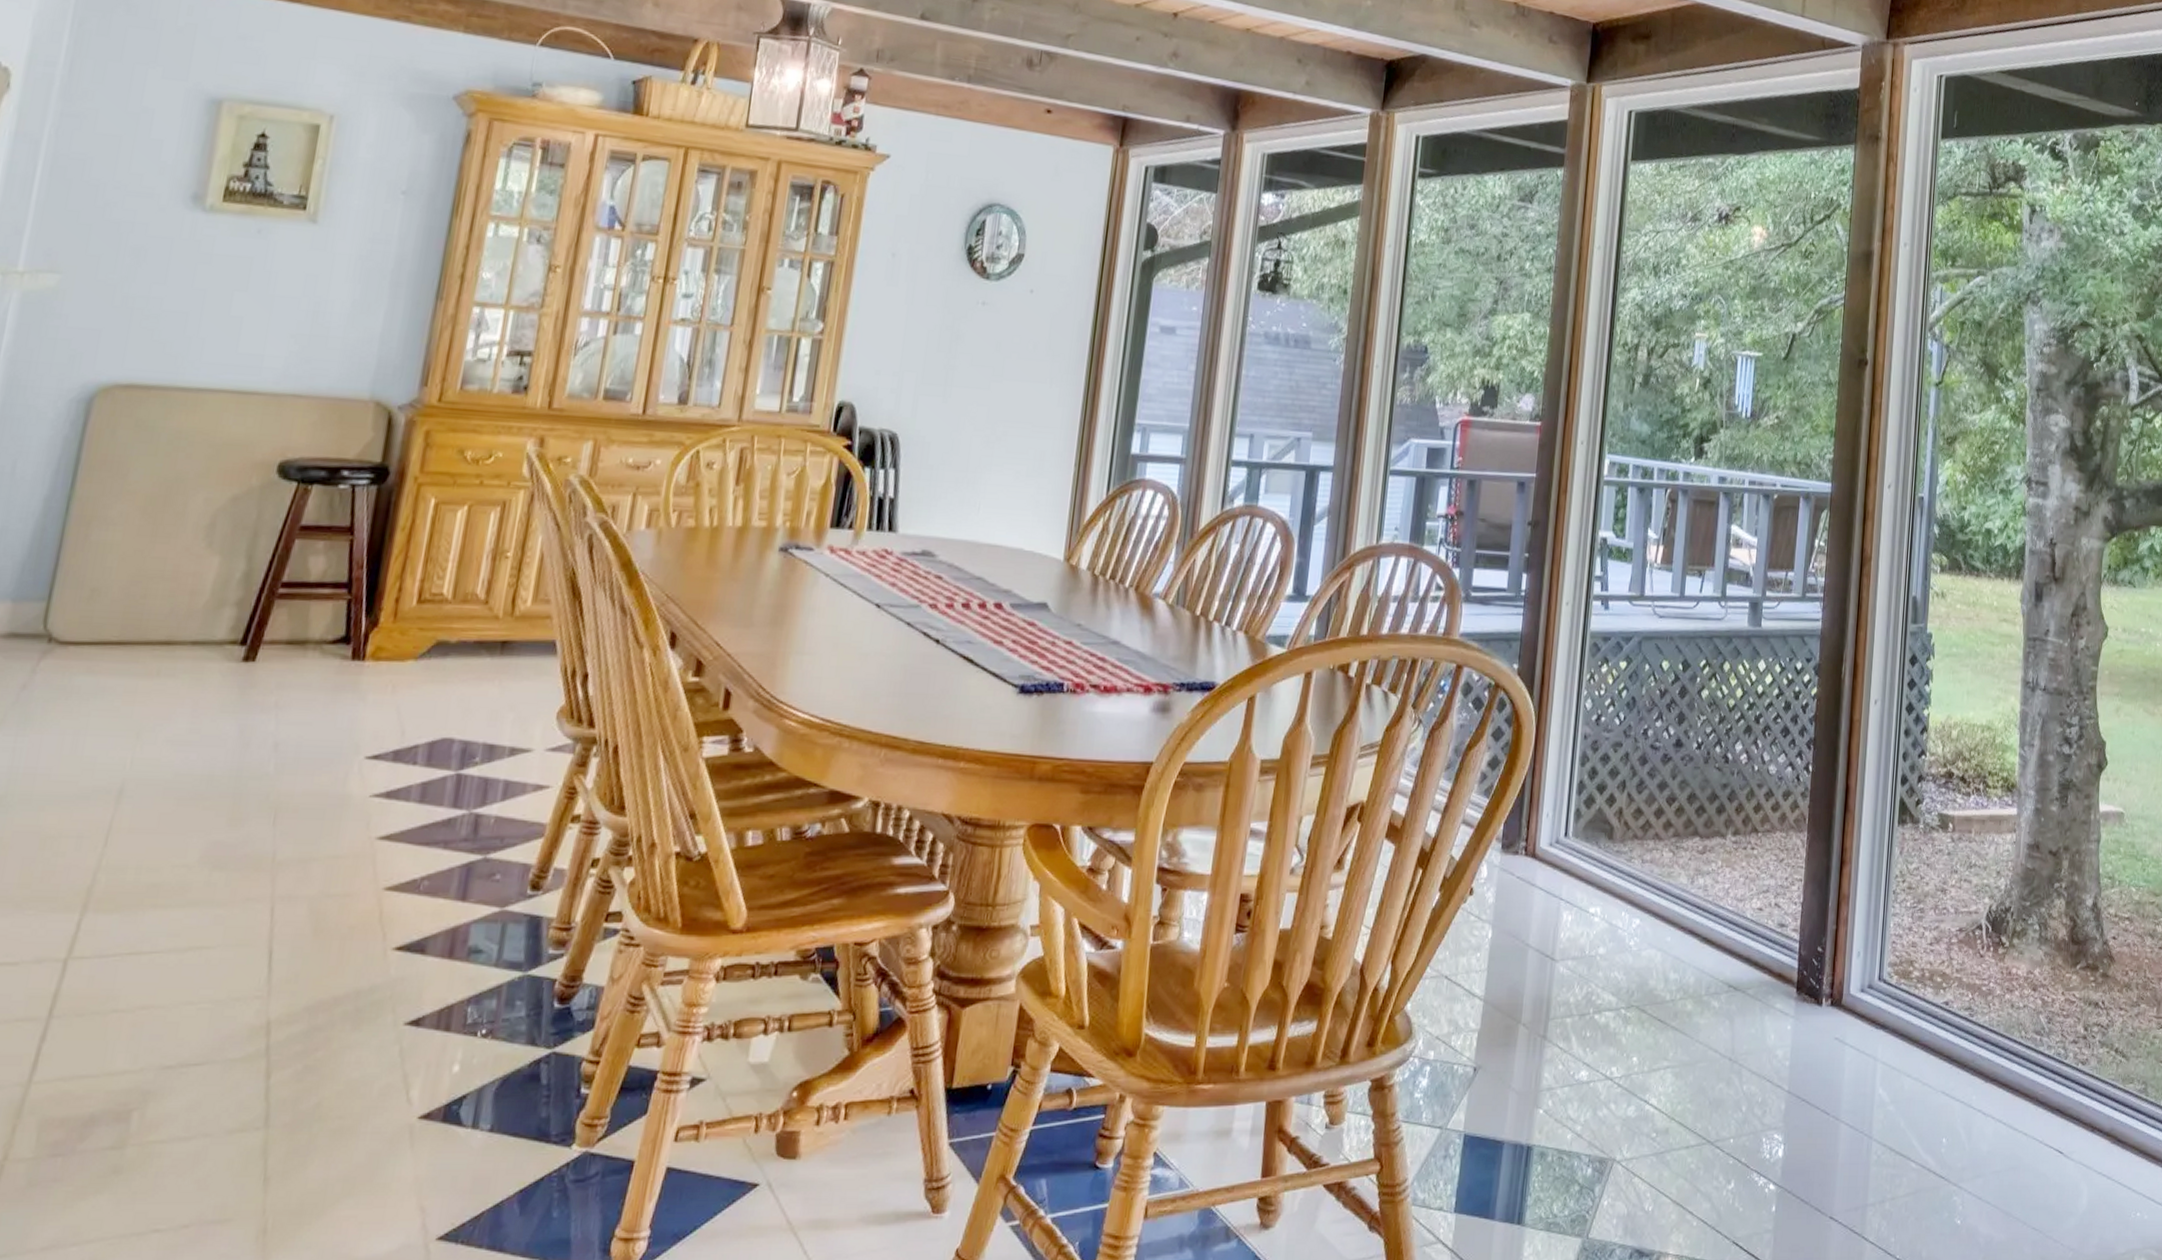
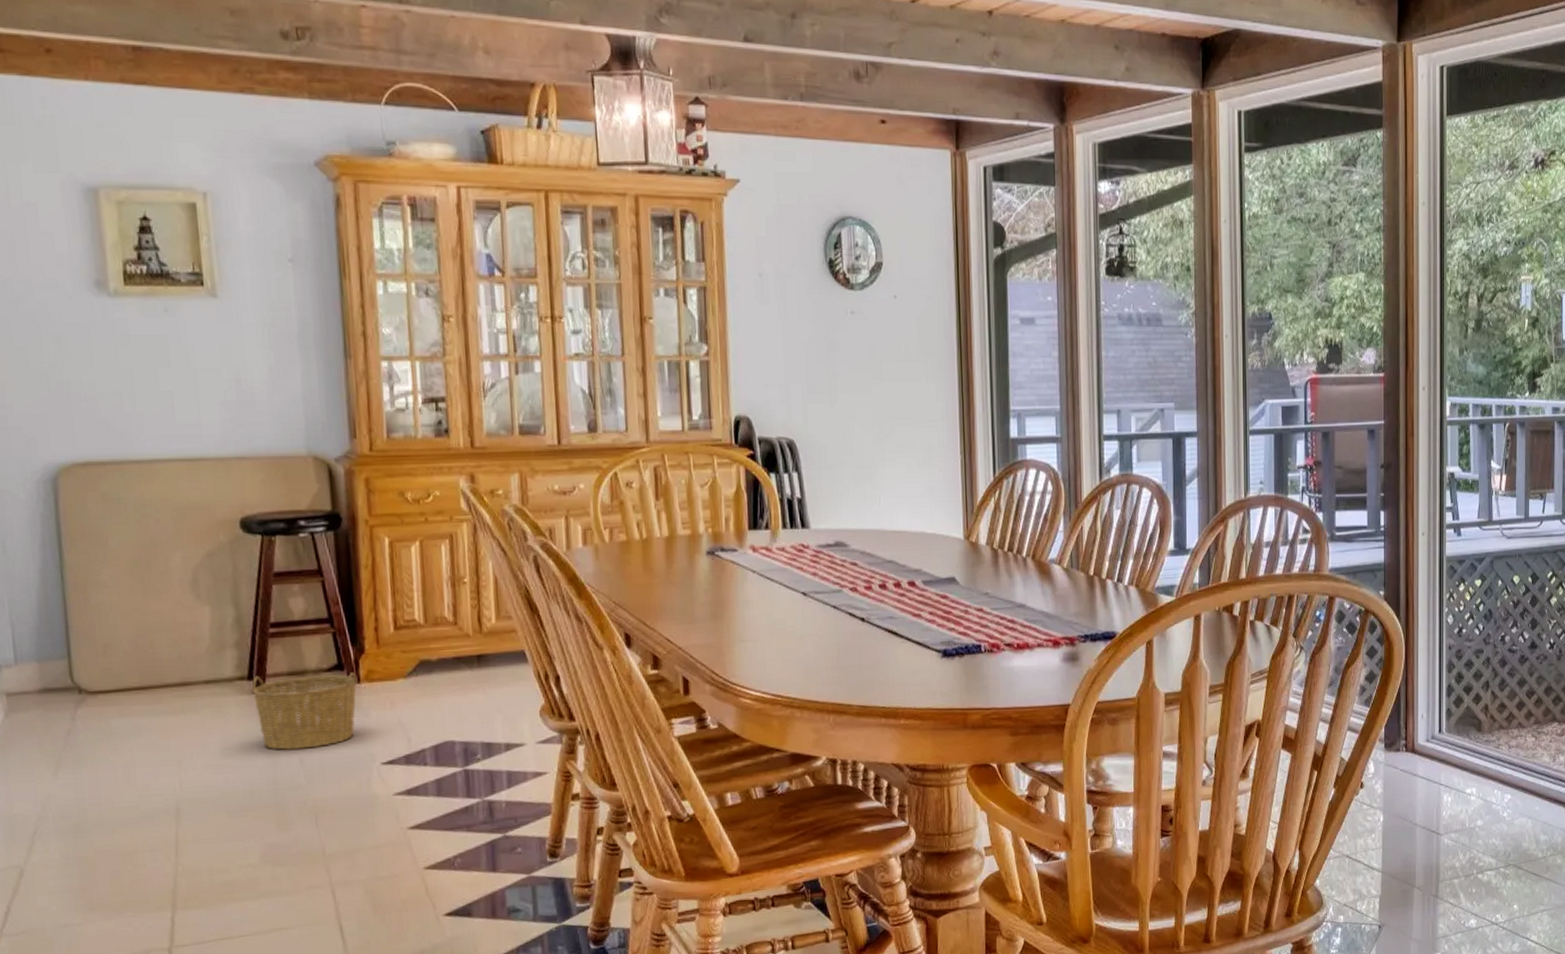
basket: none [238,641,363,732] -> present [251,671,358,750]

